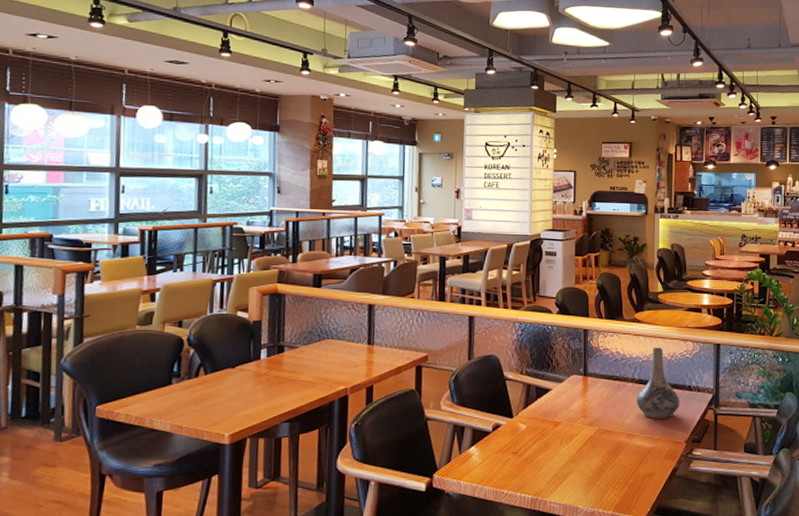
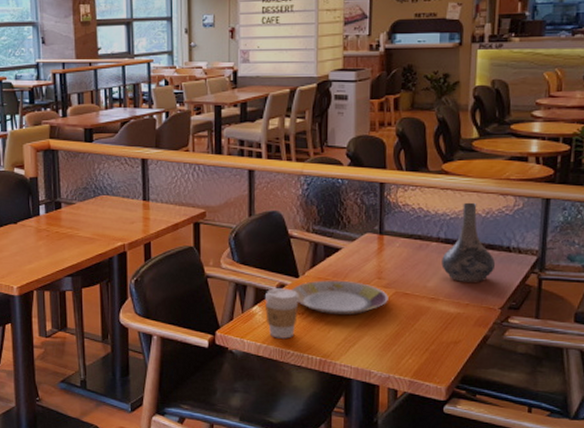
coffee cup: none [481,429,513,479] -> present [264,288,299,339]
plate: none [506,419,592,453] -> present [291,280,388,316]

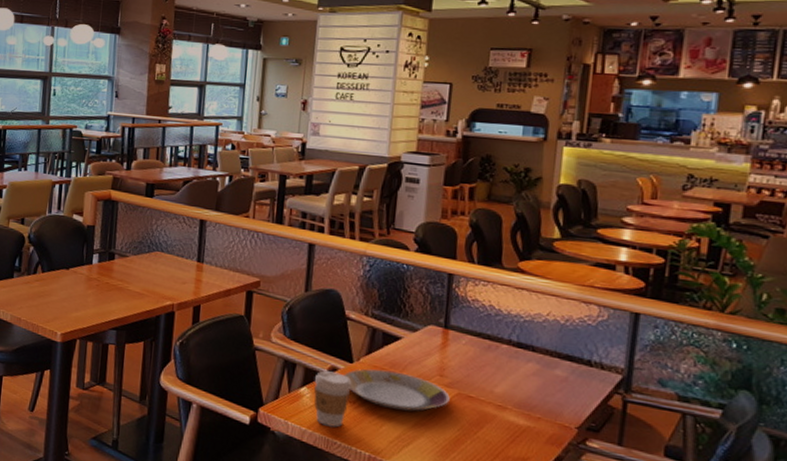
decorative vase: present [441,202,496,282] -> none [512,305,574,396]

